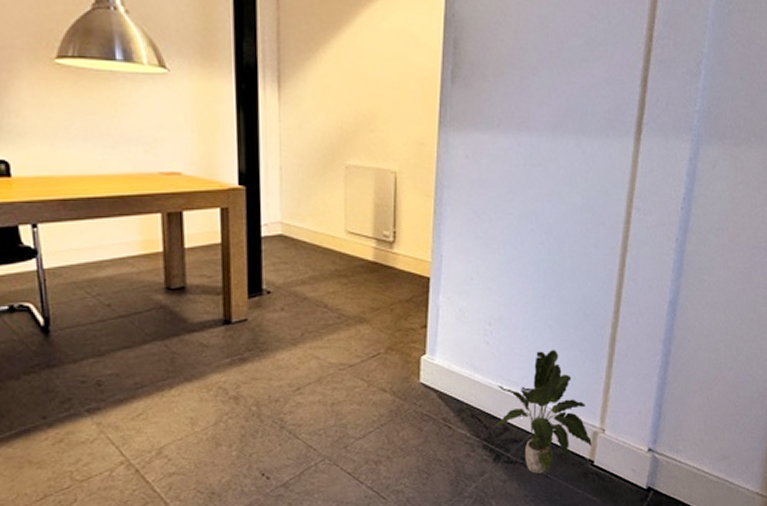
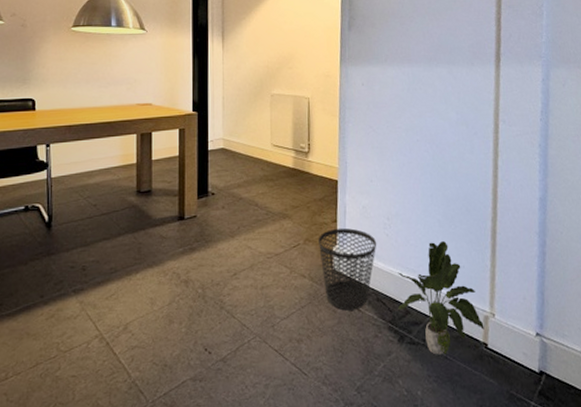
wastebasket: none [404,334,475,429] -> present [319,228,377,311]

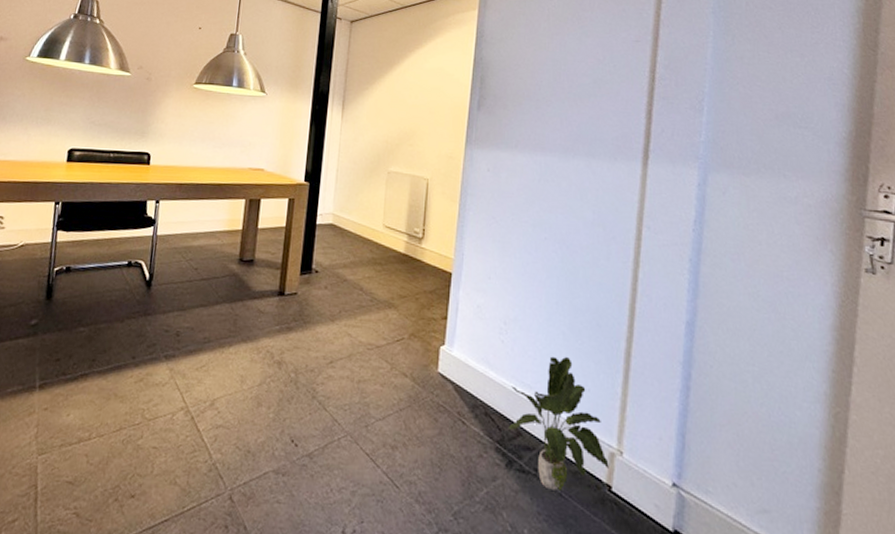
wastebasket: present [319,228,377,311] -> none [425,326,490,422]

